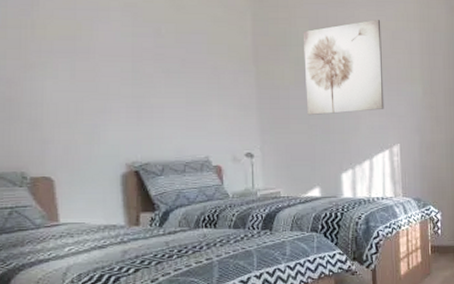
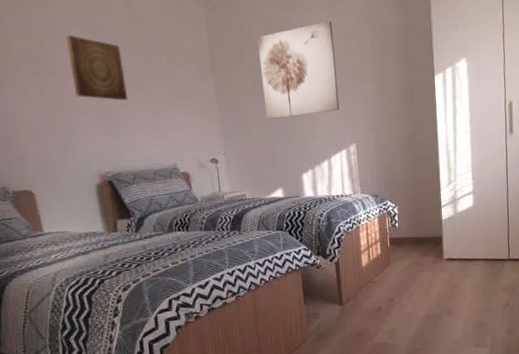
wall art: none [104,19,164,88] -> present [65,34,128,101]

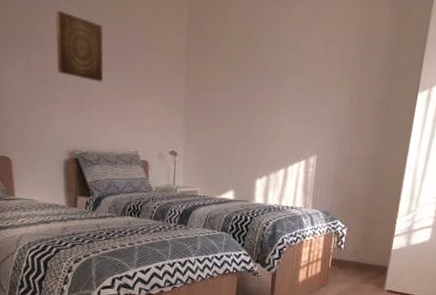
wall art: present [257,21,340,120] -> none [231,19,317,119]

